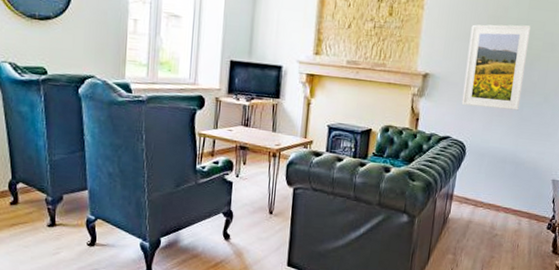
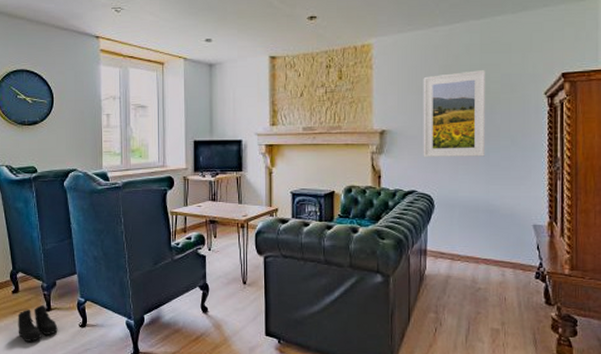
boots: none [15,219,62,258] -> present [17,304,58,342]

